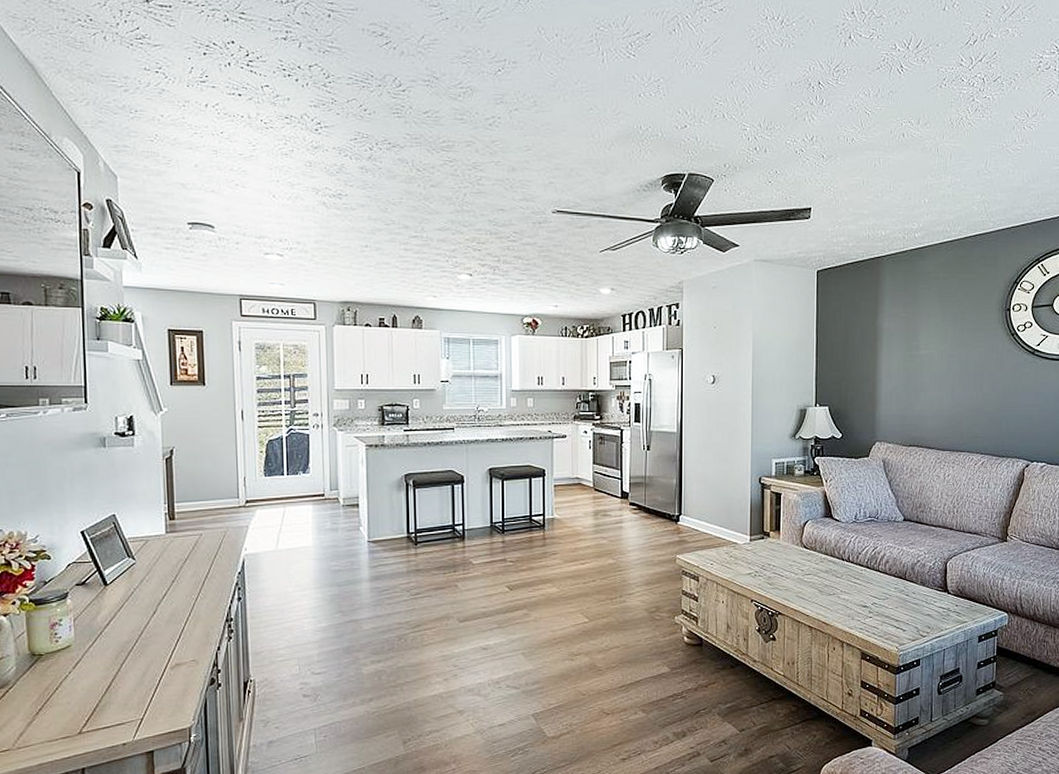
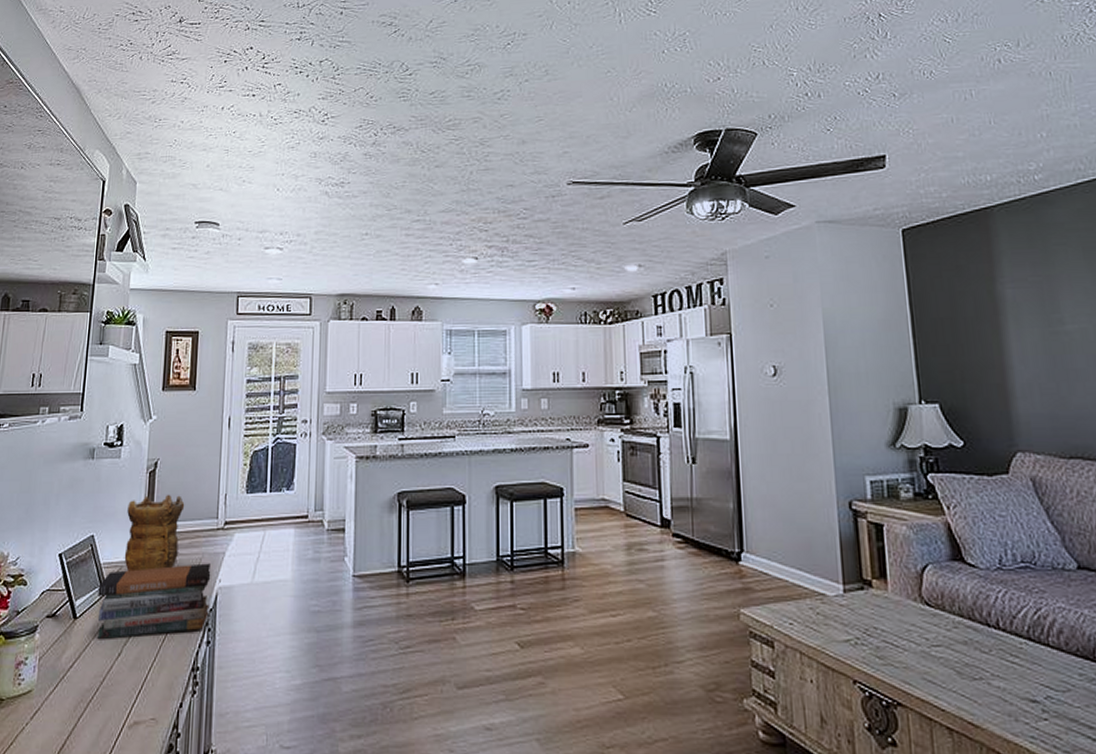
book stack: none [126,535,238,602] -> present [97,563,212,640]
vase: none [147,477,205,544] -> present [124,494,185,572]

